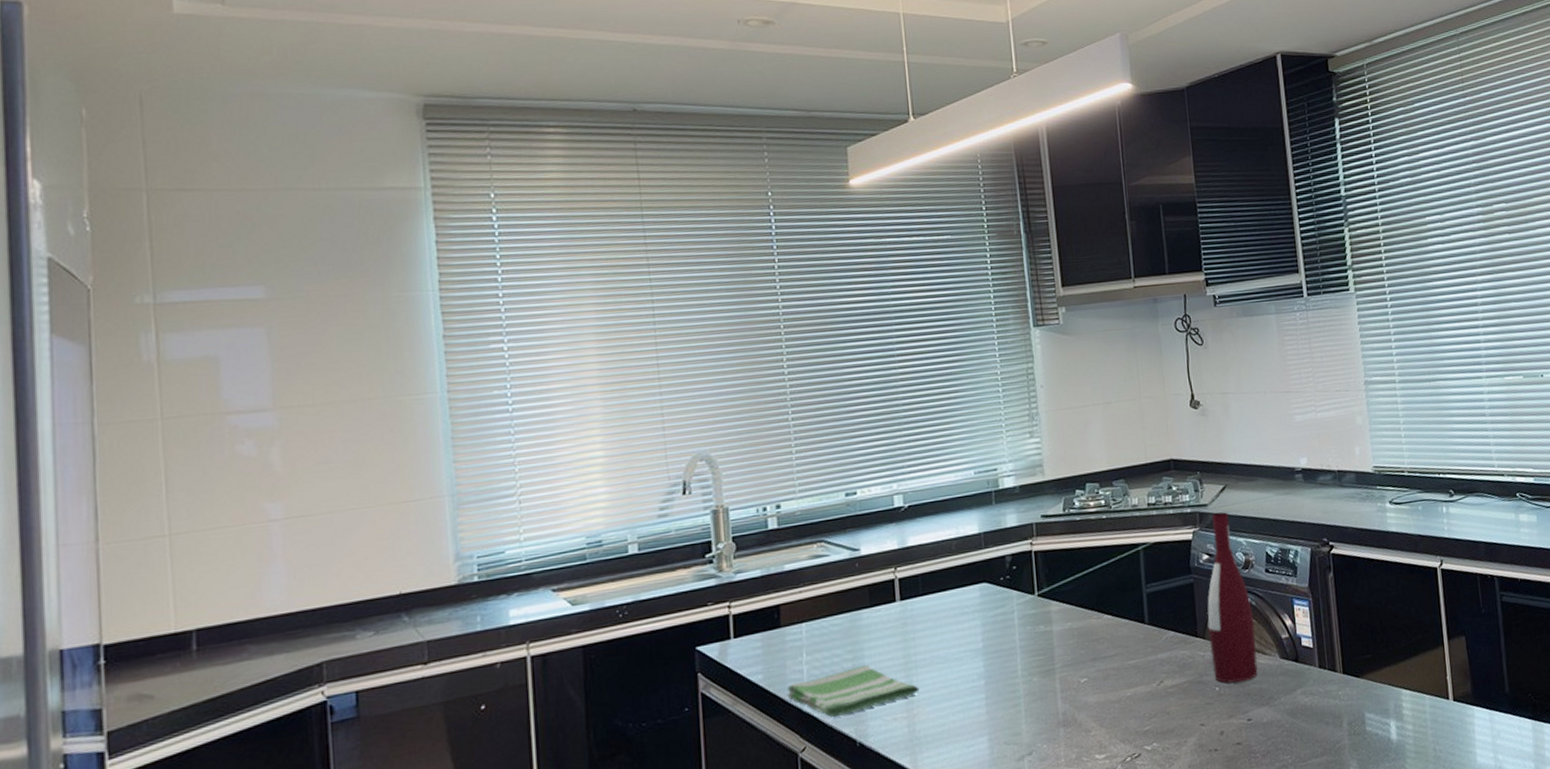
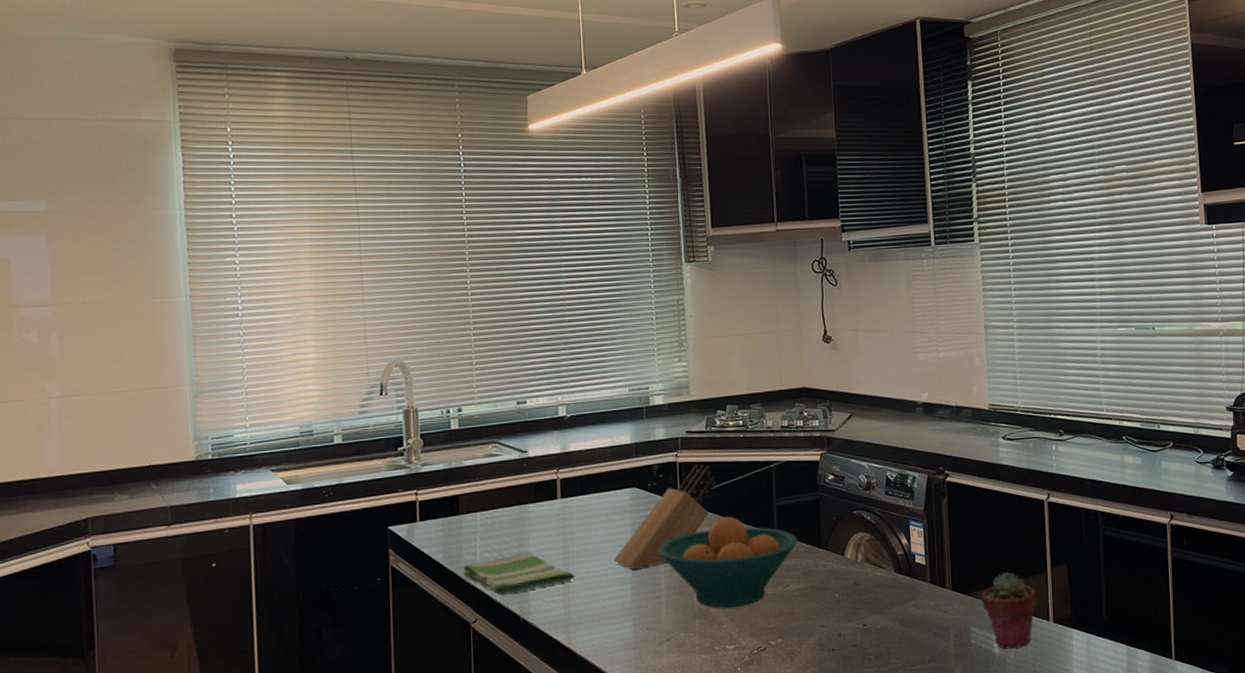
knife block: none [964,551,1077,677] -> present [614,463,716,570]
fruit bowl: none [1014,608,1172,714] -> present [658,516,798,609]
wine bottle: present [1207,512,1258,683] -> none [830,438,874,591]
potted succulent: none [1375,648,1434,734] -> present [981,571,1036,648]

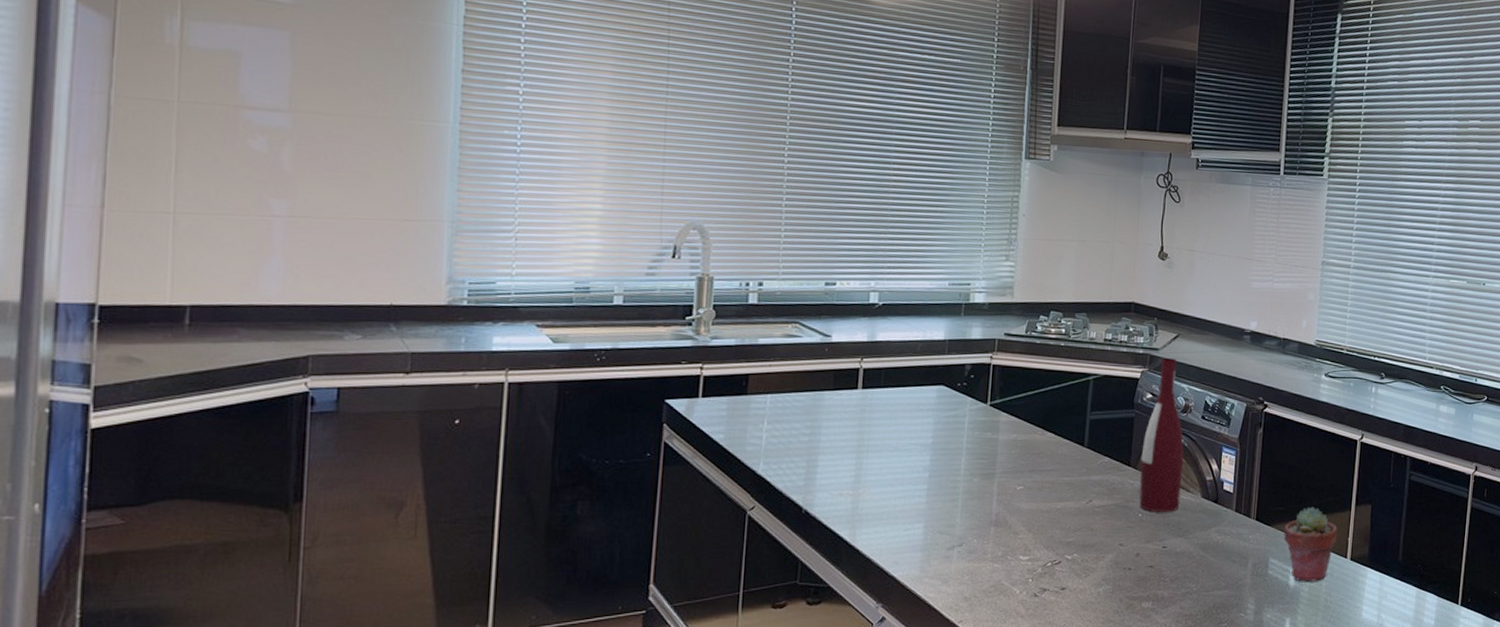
dish towel: present [462,551,575,596] -> none [744,441,868,484]
knife block: present [614,463,716,570] -> none [912,368,1030,470]
fruit bowl: present [658,516,798,609] -> none [960,425,1107,519]
wine bottle: none [830,438,874,591] -> present [1139,358,1184,512]

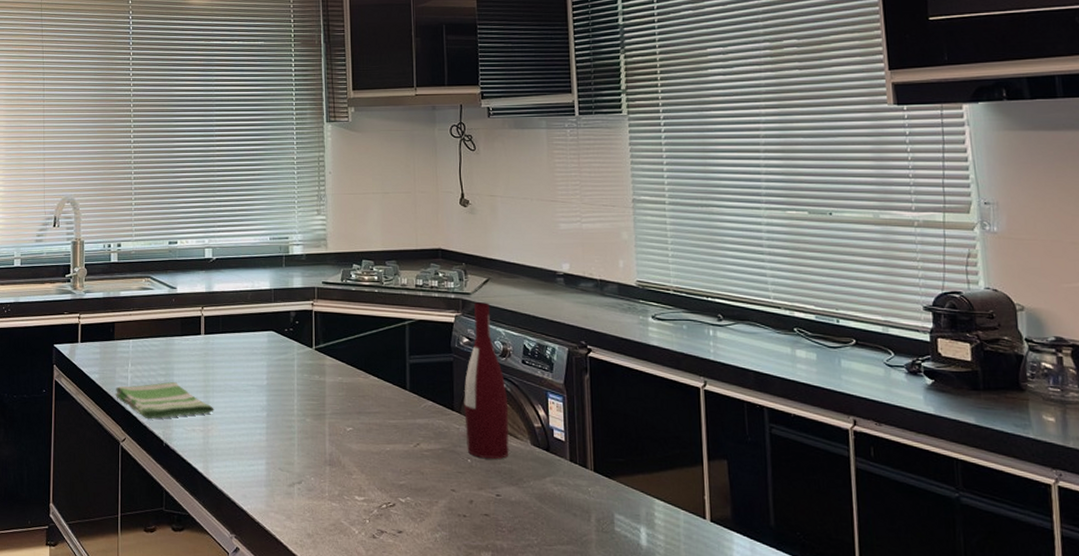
dish towel: none [744,441,868,484] -> present [115,381,214,420]
potted succulent: present [1283,506,1337,581] -> none [627,459,690,543]

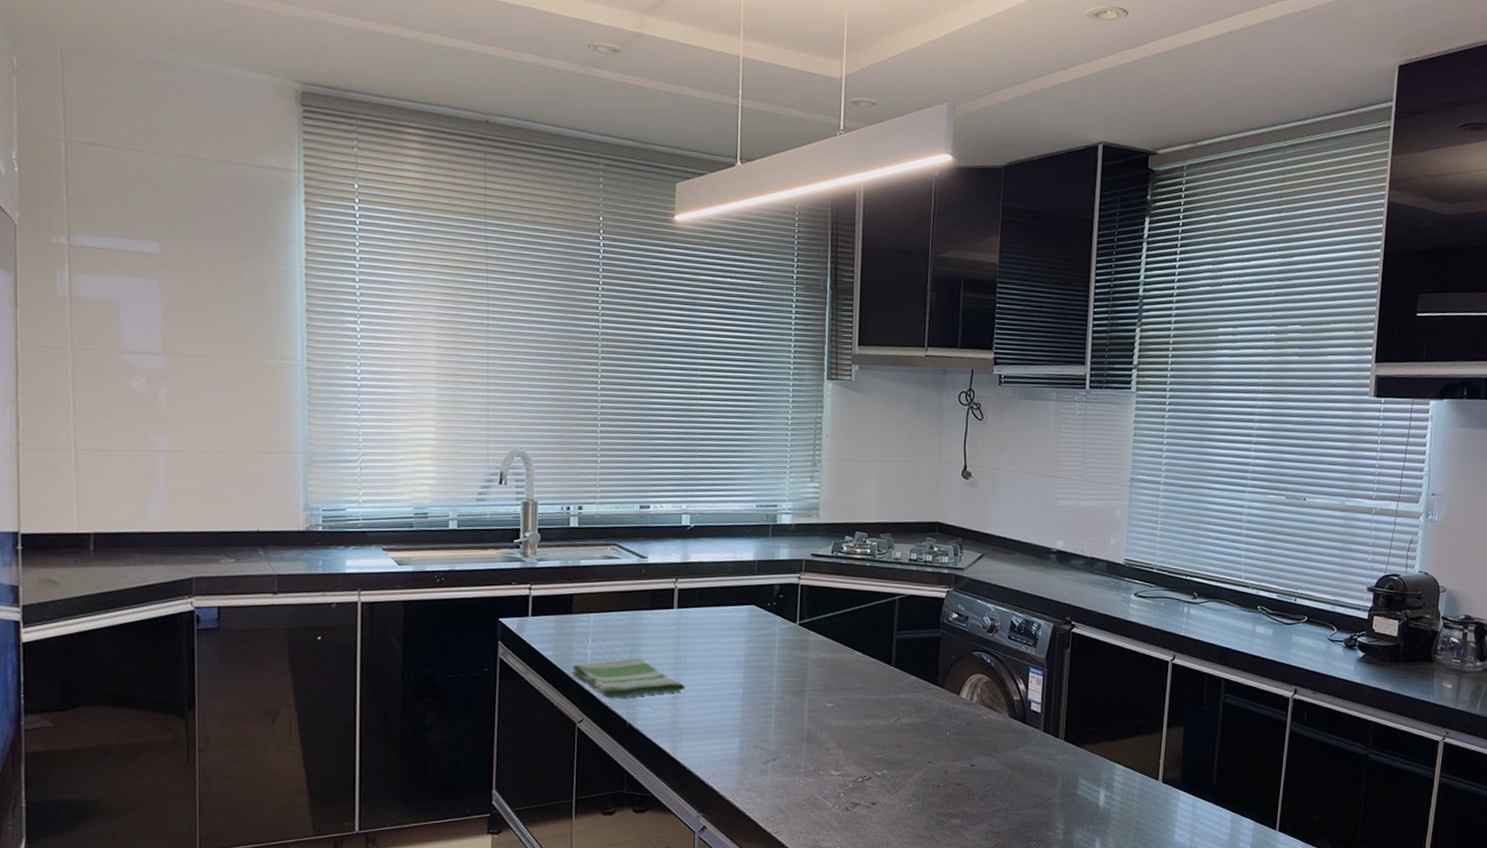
wine bottle: present [464,302,509,459] -> none [946,578,991,731]

